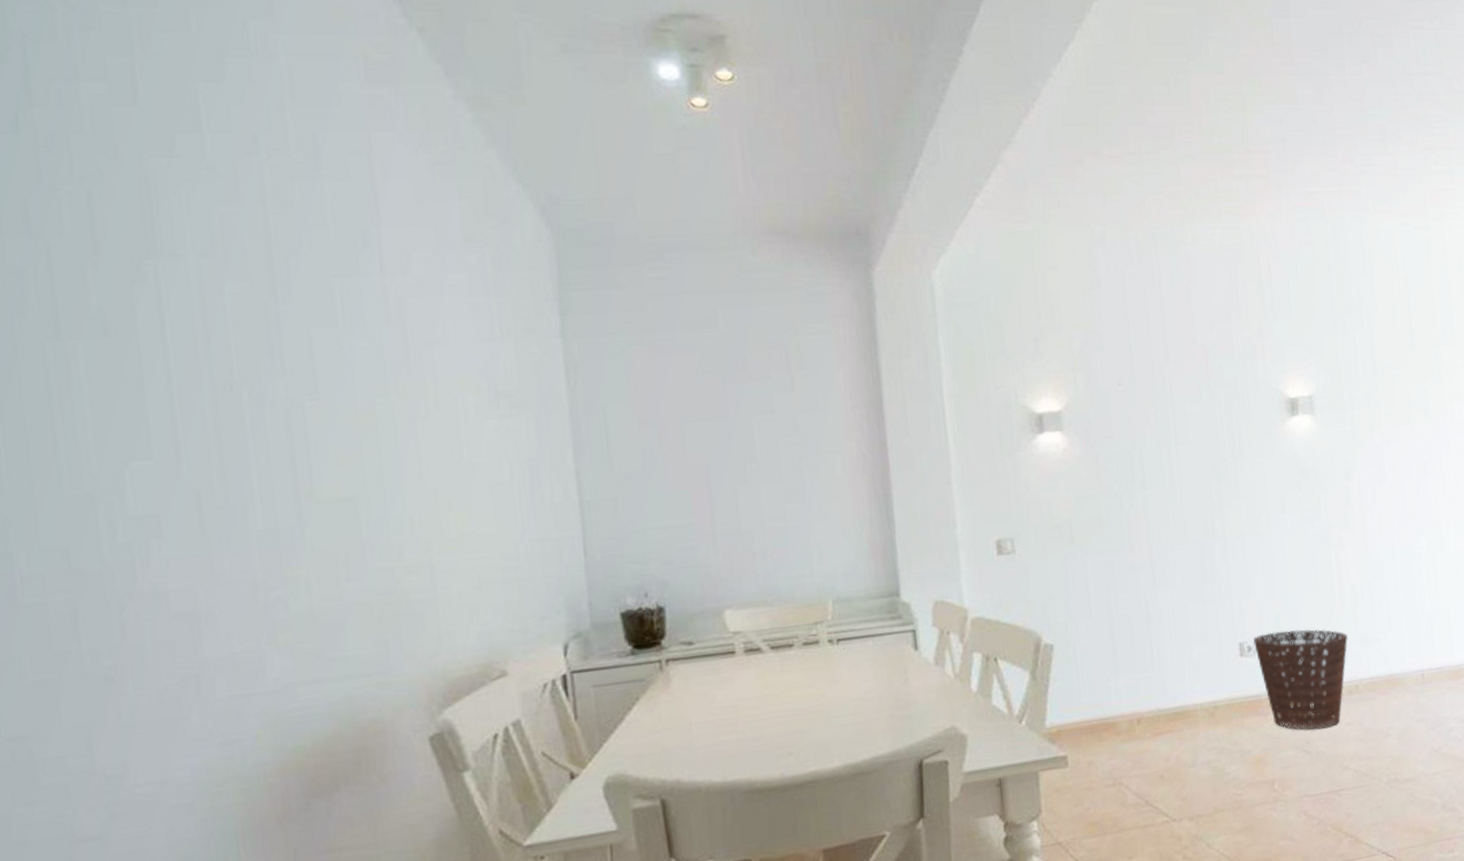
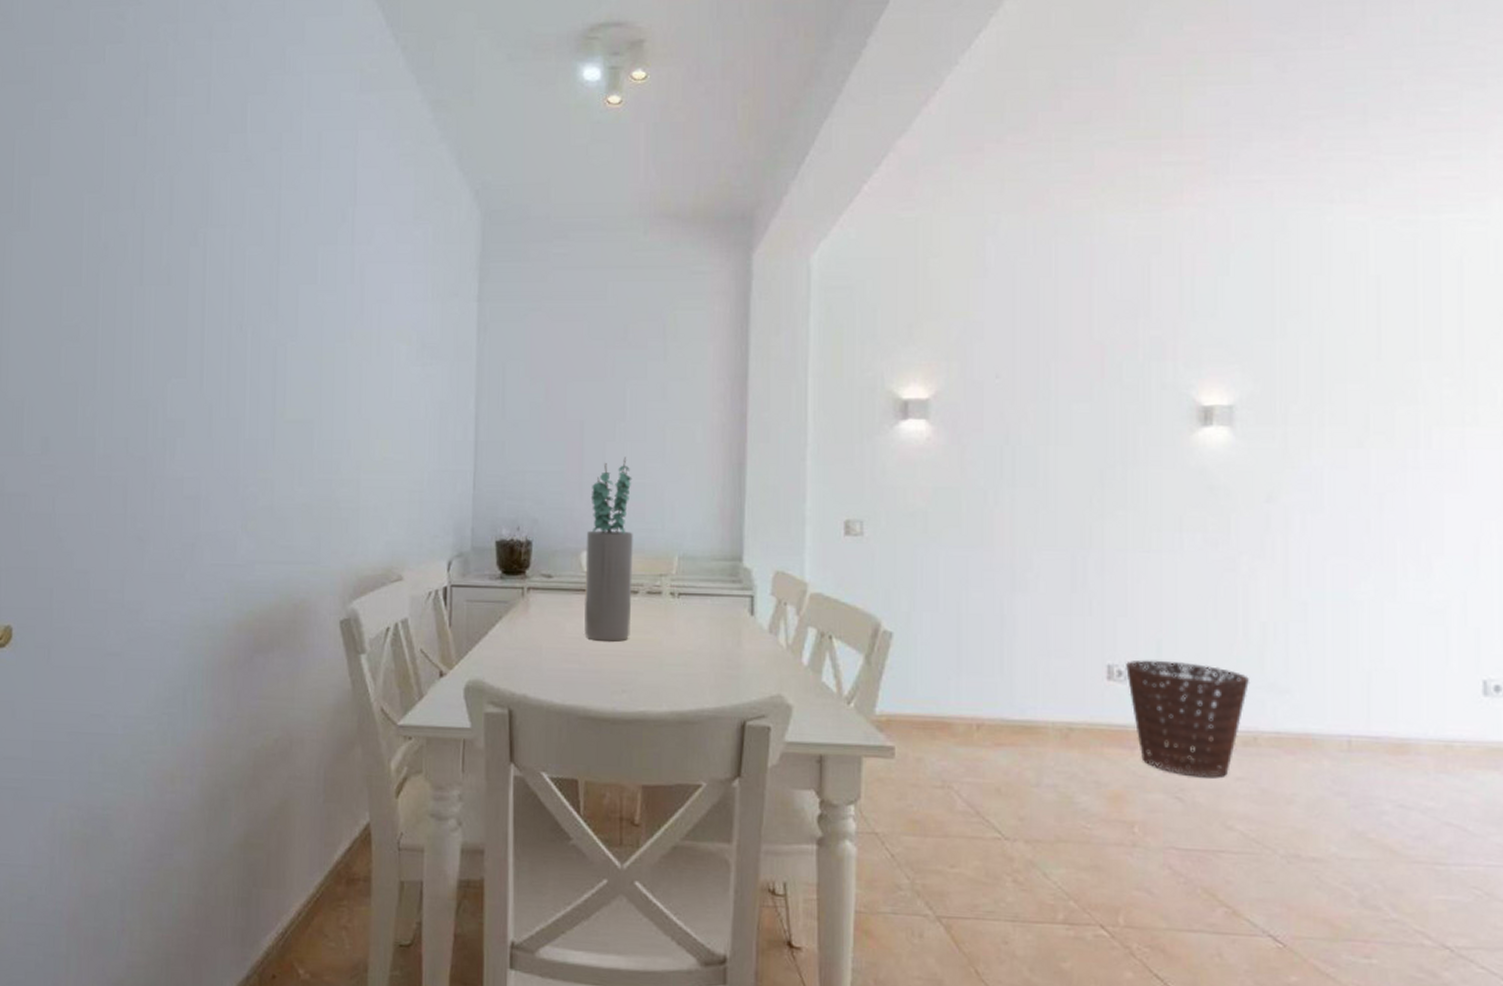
vase: none [727,500,790,706] -> present [584,457,633,642]

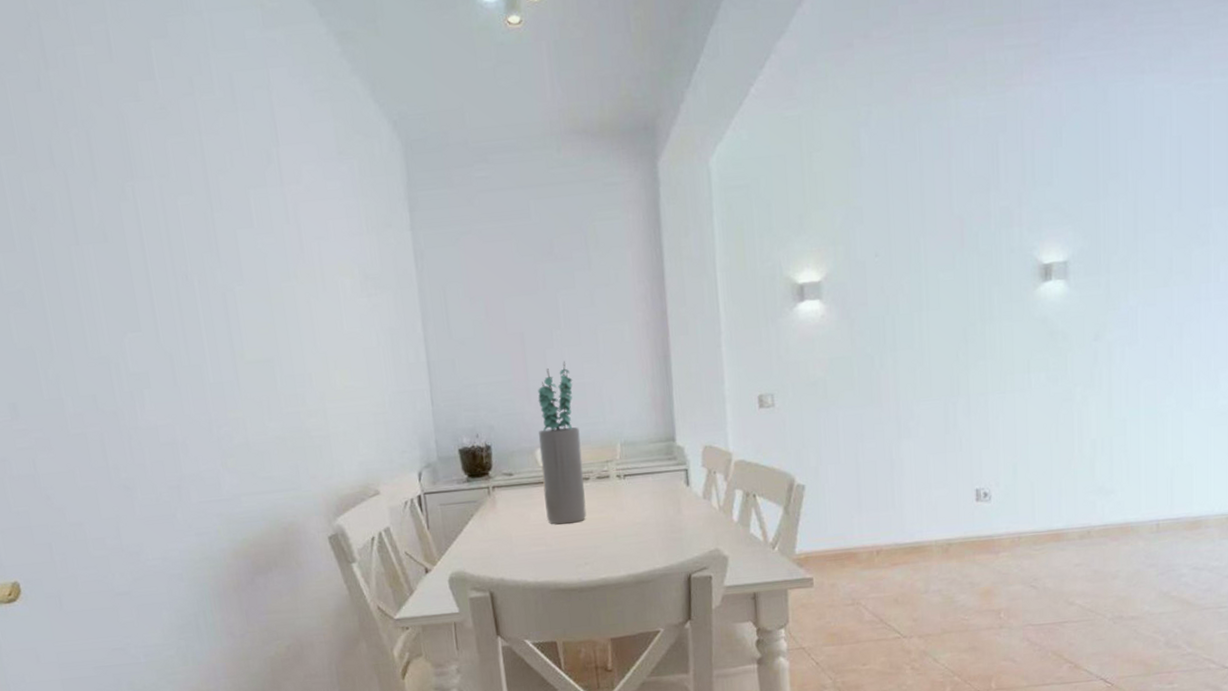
basket: present [1126,660,1250,778] -> none [990,479,1085,569]

